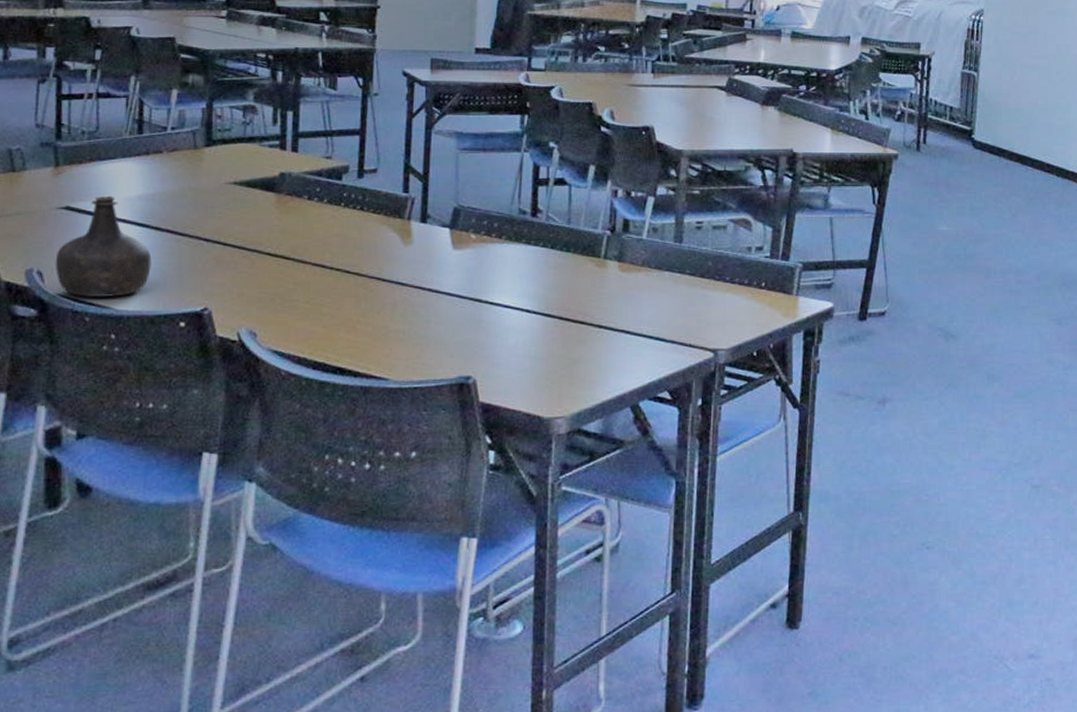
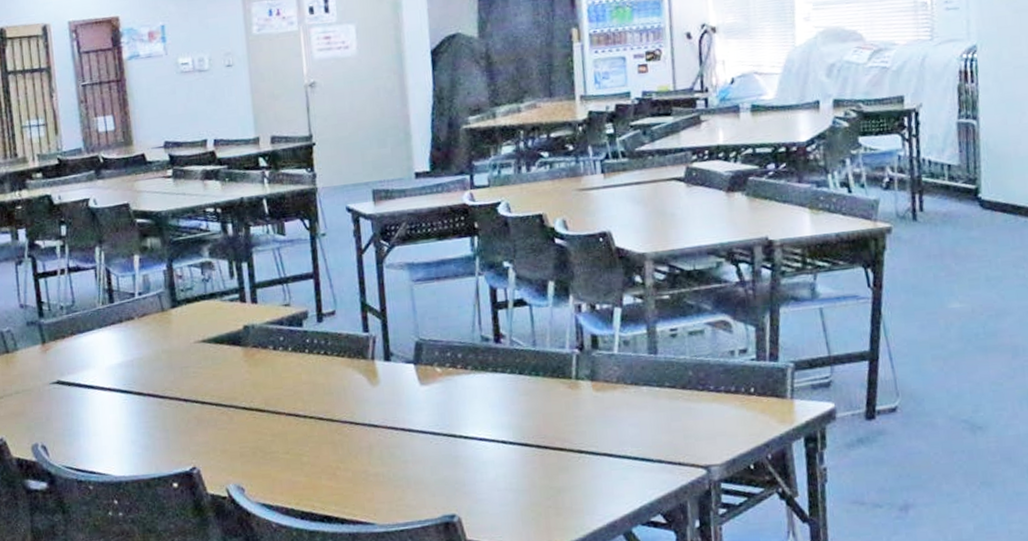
bottle: present [55,195,152,297] -> none [55,366,140,467]

